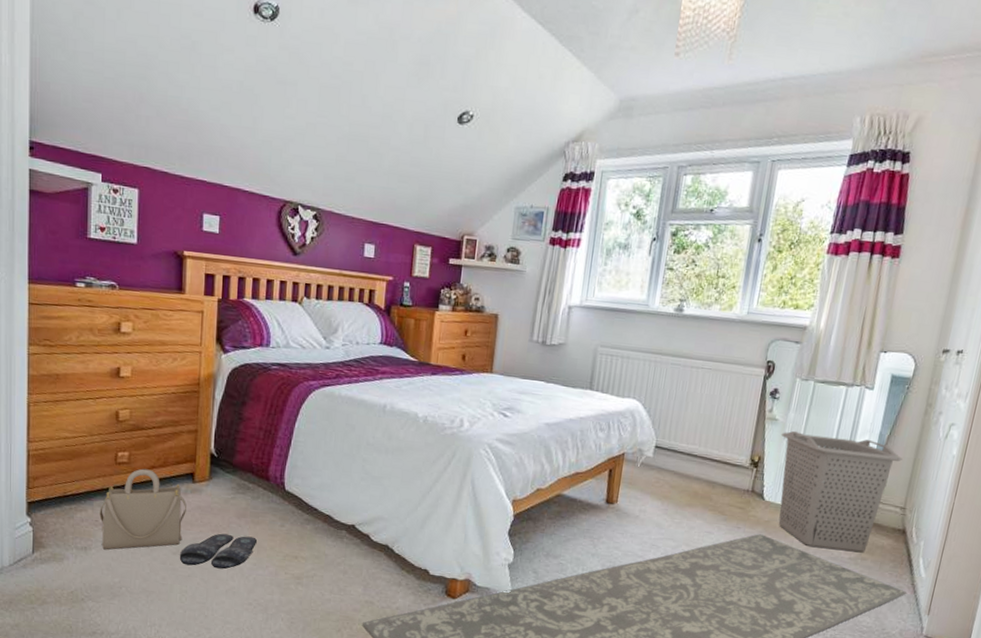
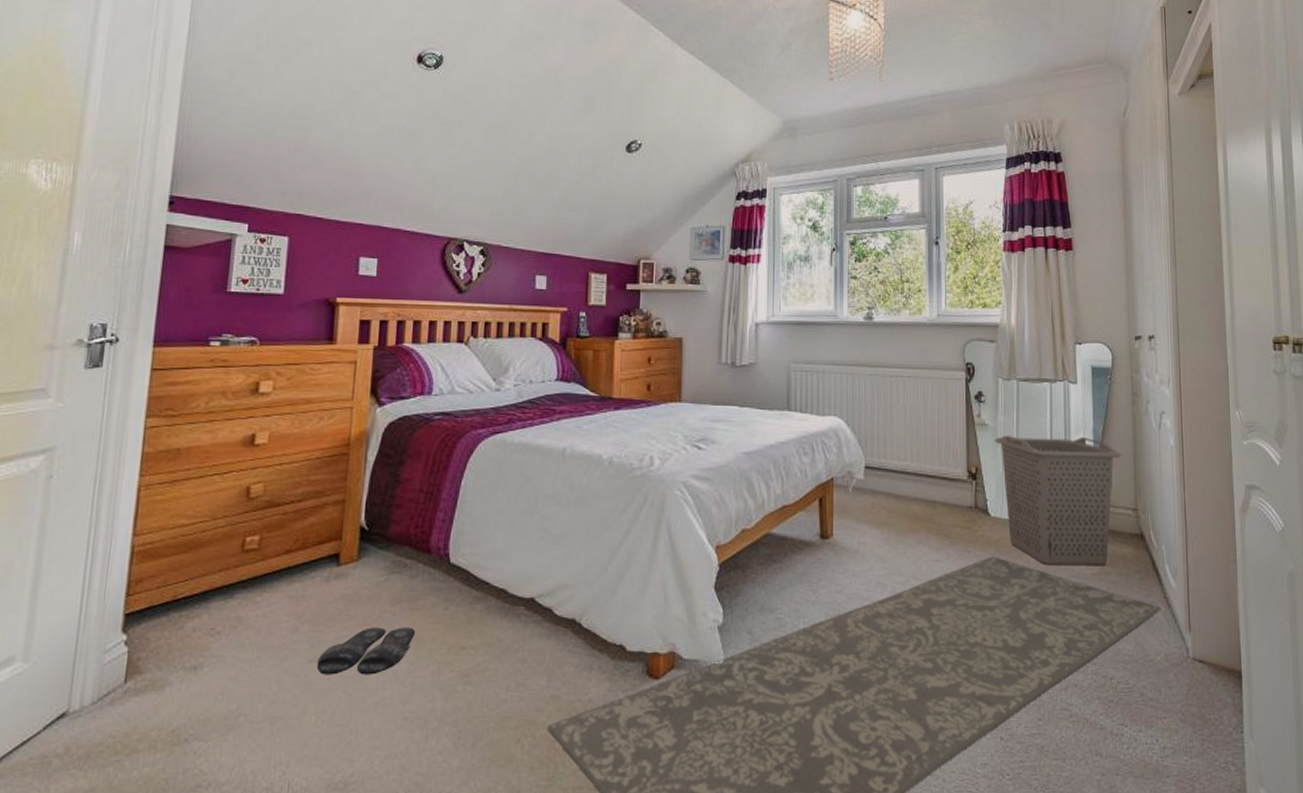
handbag: present [99,468,187,550] -> none [216,554,329,667]

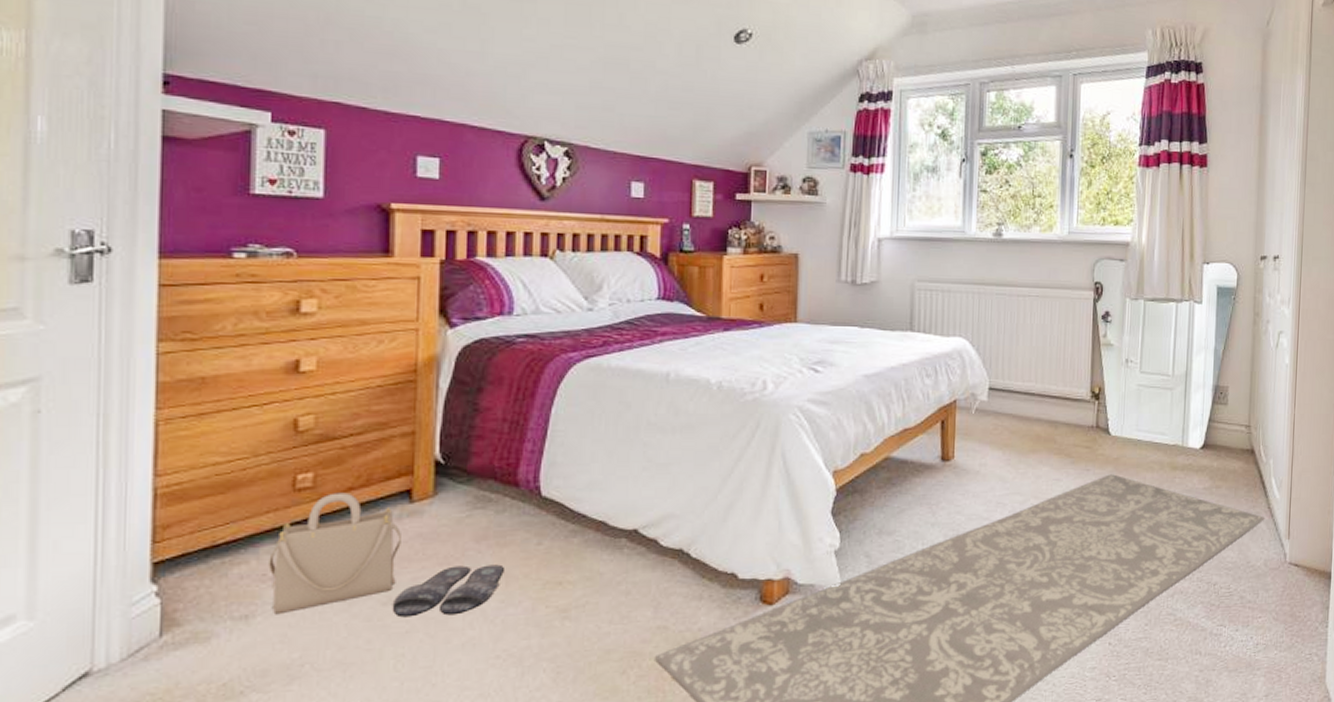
handbag: none [216,554,329,667] -> present [269,492,401,615]
laundry basket: present [995,435,1122,566] -> none [1119,355,1240,482]

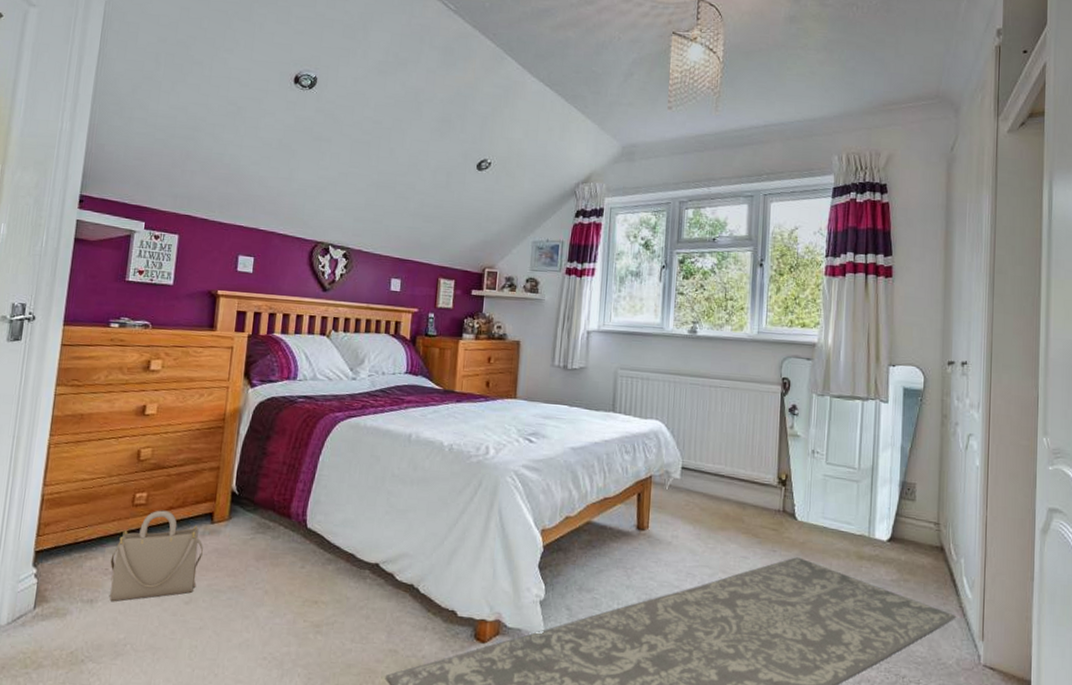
slippers: present [392,564,504,618] -> none [191,578,275,619]

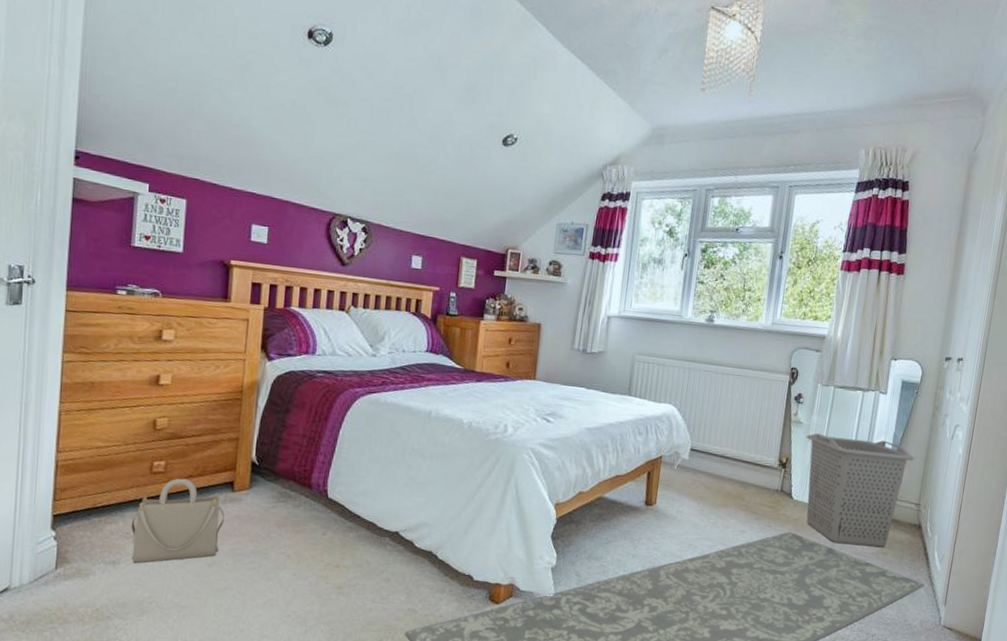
laundry basket: none [806,446,928,574] -> present [806,433,915,548]

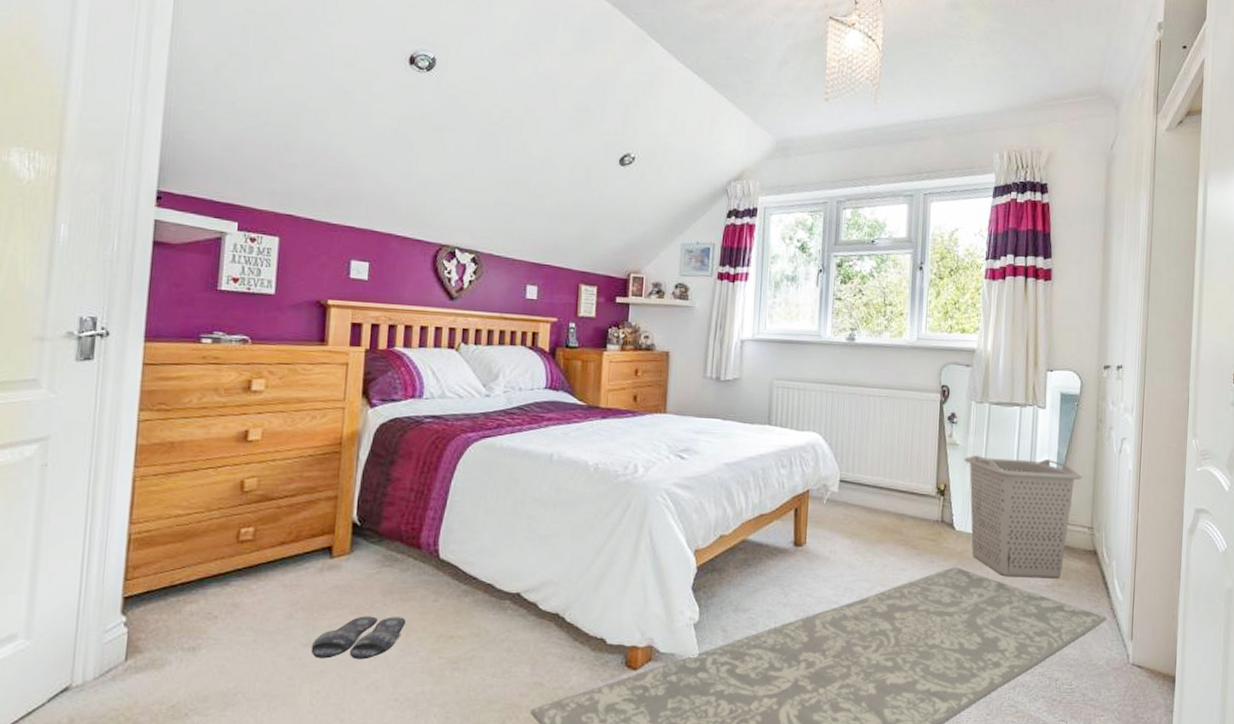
handbag: present [131,478,225,564] -> none [214,546,322,649]
slippers: none [215,543,297,581] -> present [311,616,405,660]

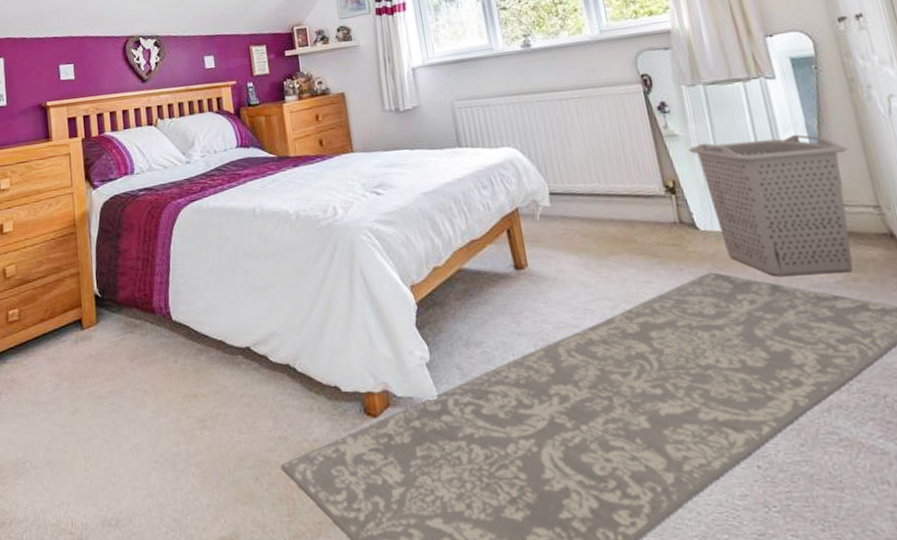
slippers: present [311,616,405,660] -> none [78,380,153,425]

